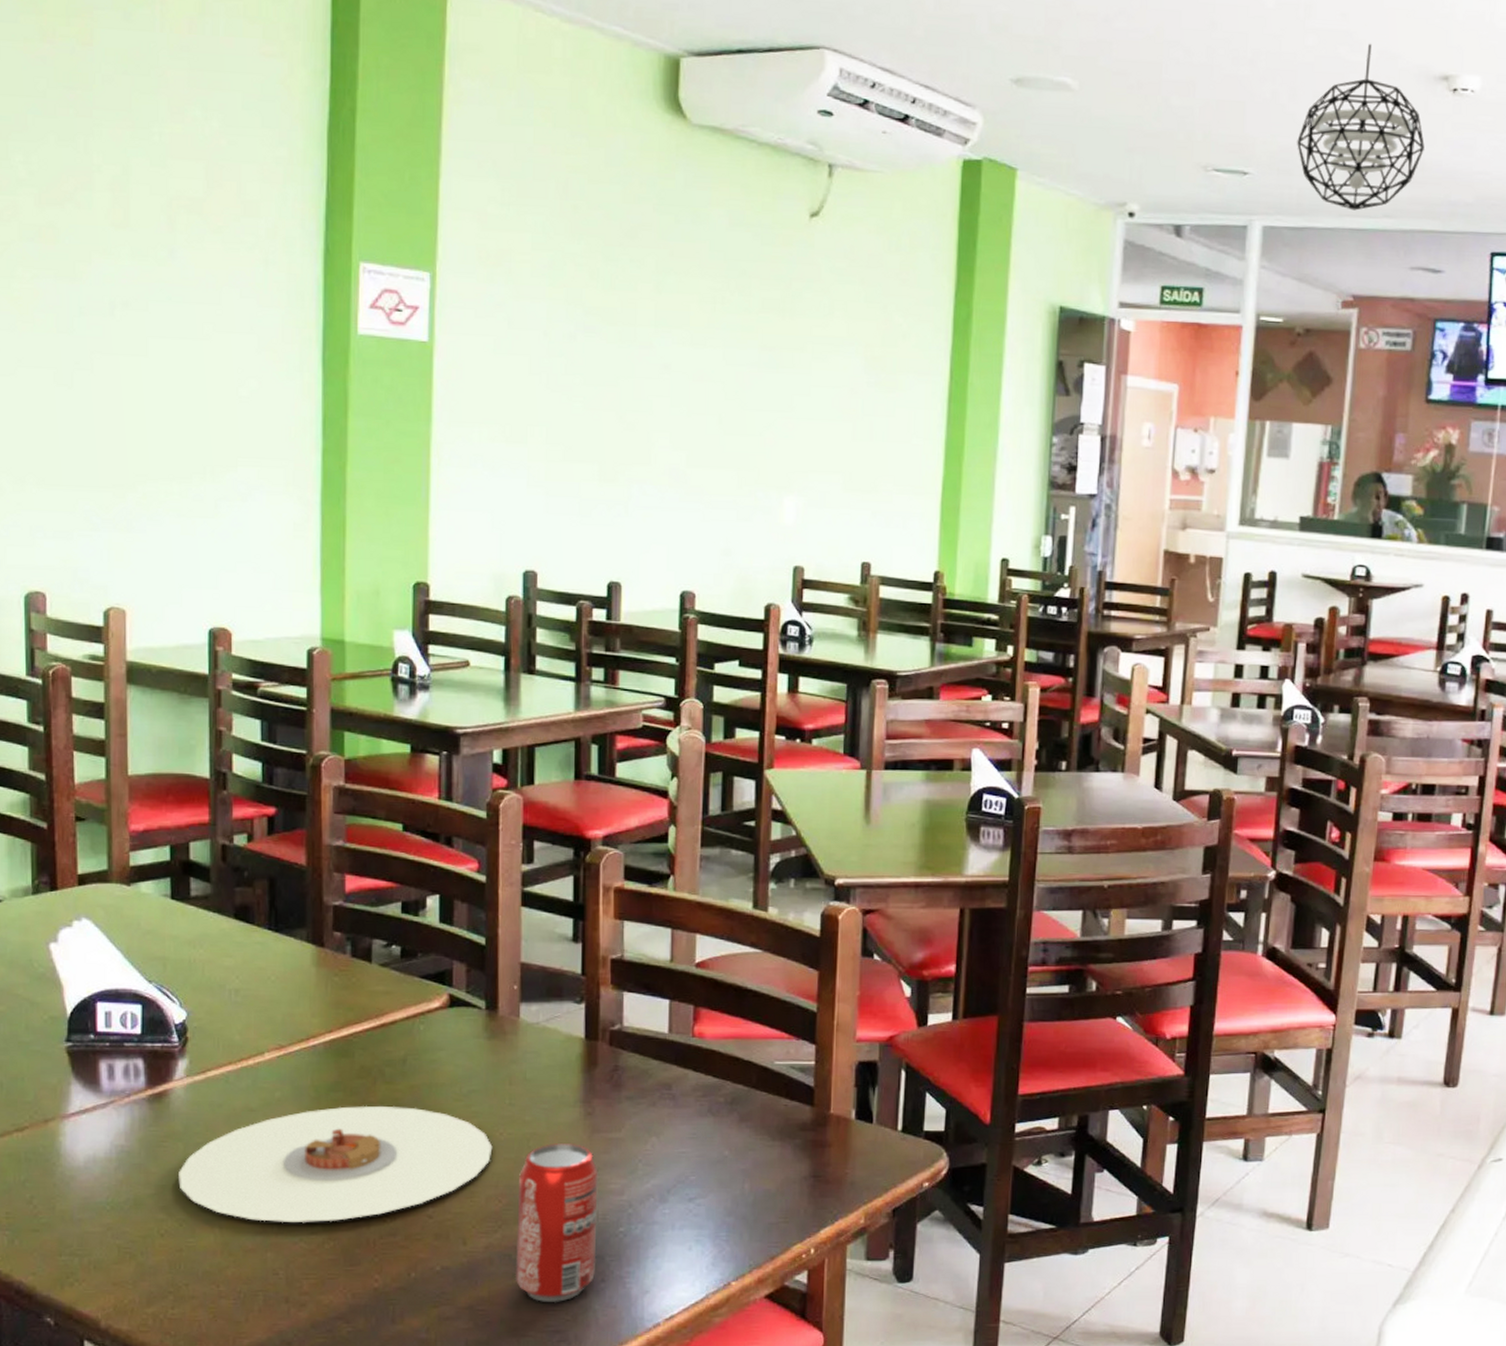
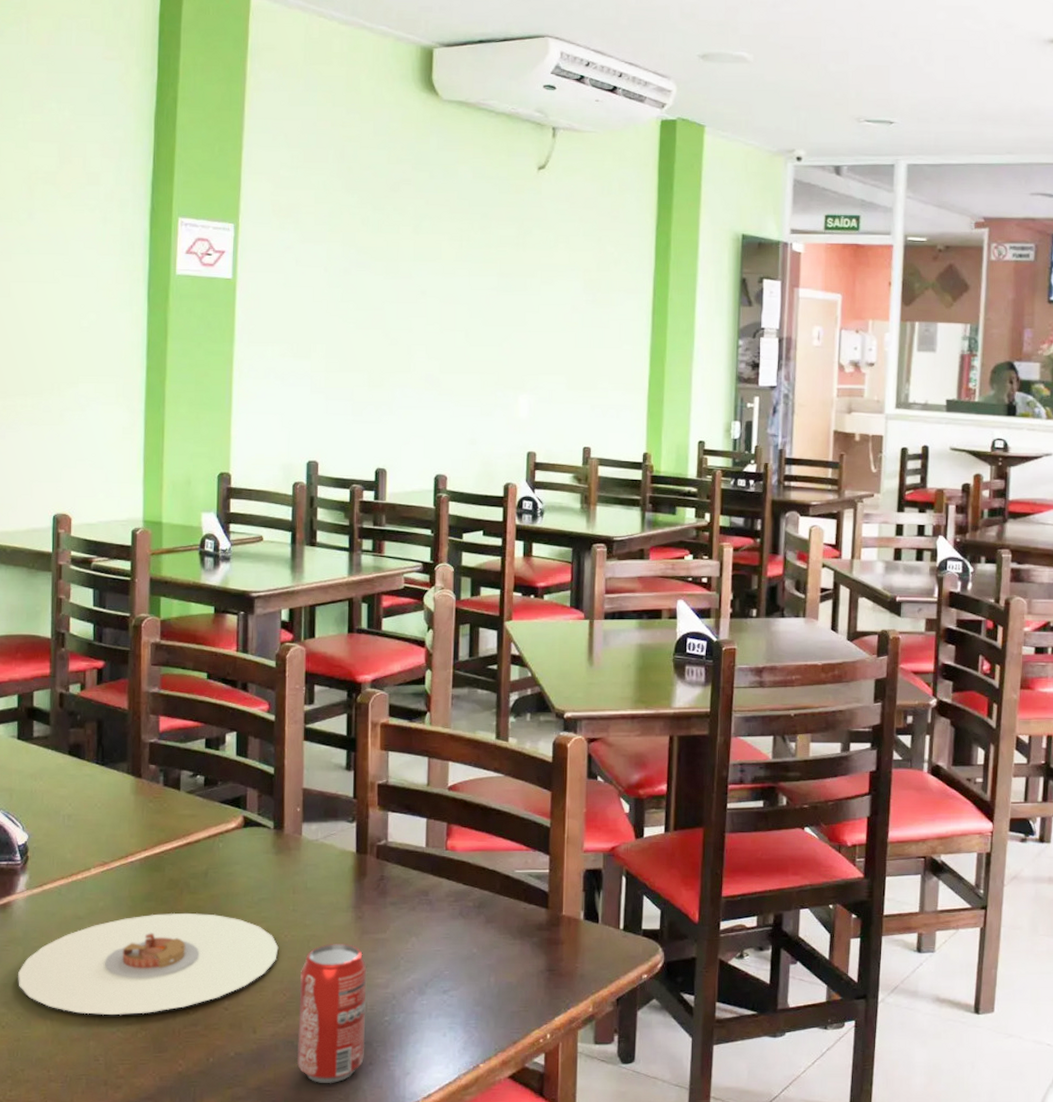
pendant light: present [1297,43,1425,211] -> none [933,16,1038,149]

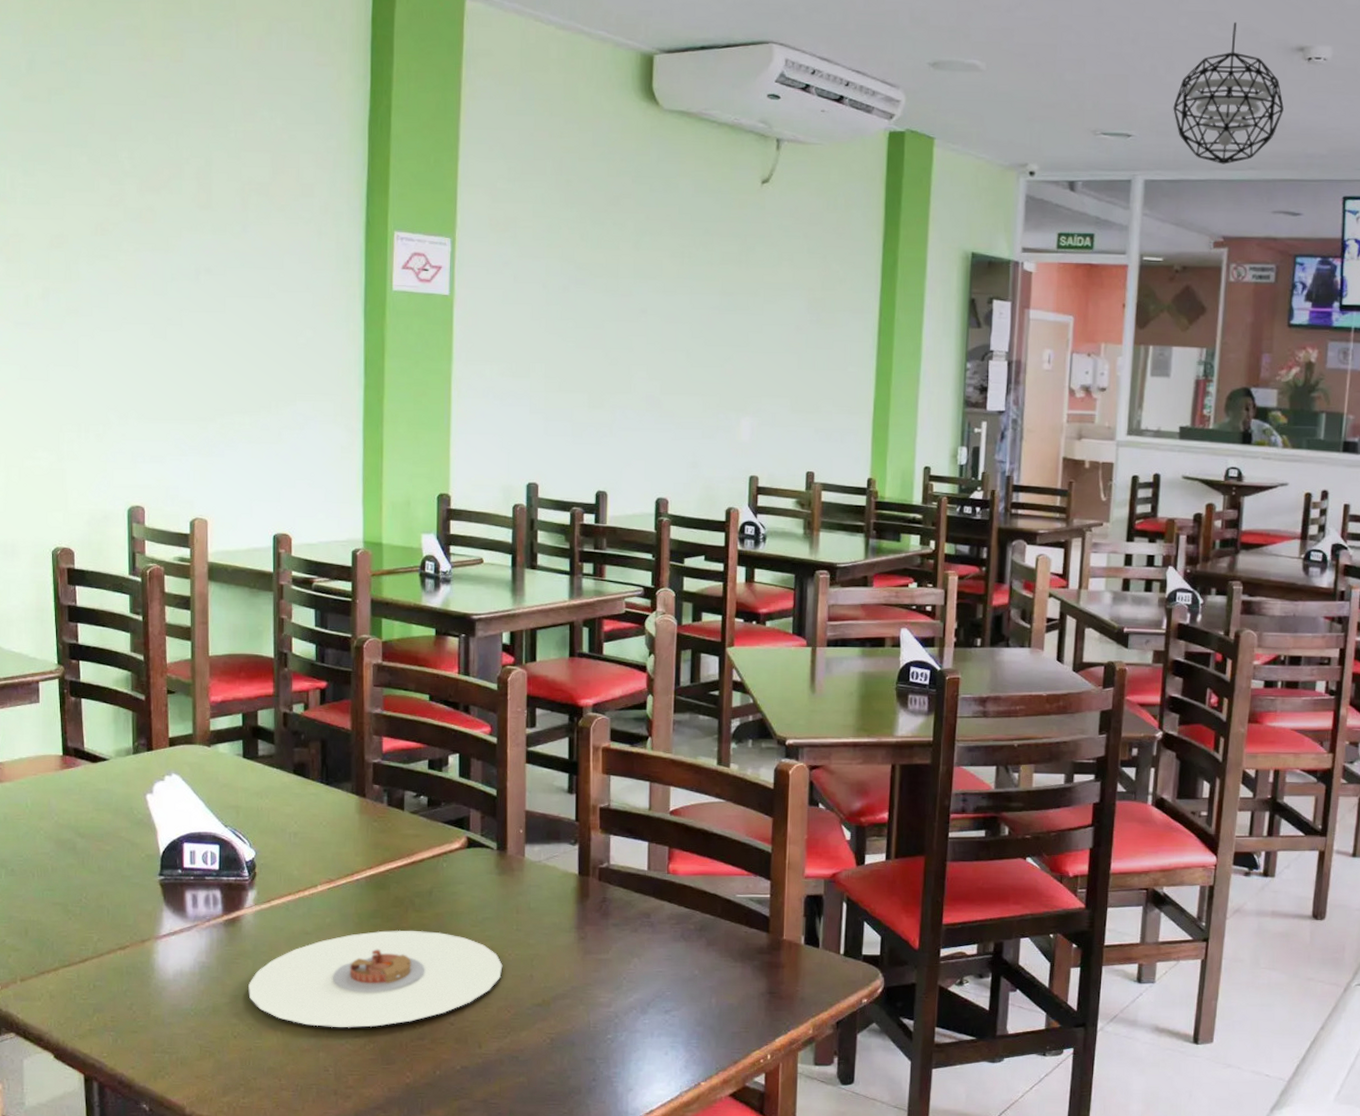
beverage can: present [296,943,367,1084] -> none [521,962,590,1098]
pendant light: none [933,16,1038,149] -> present [1173,22,1284,164]

